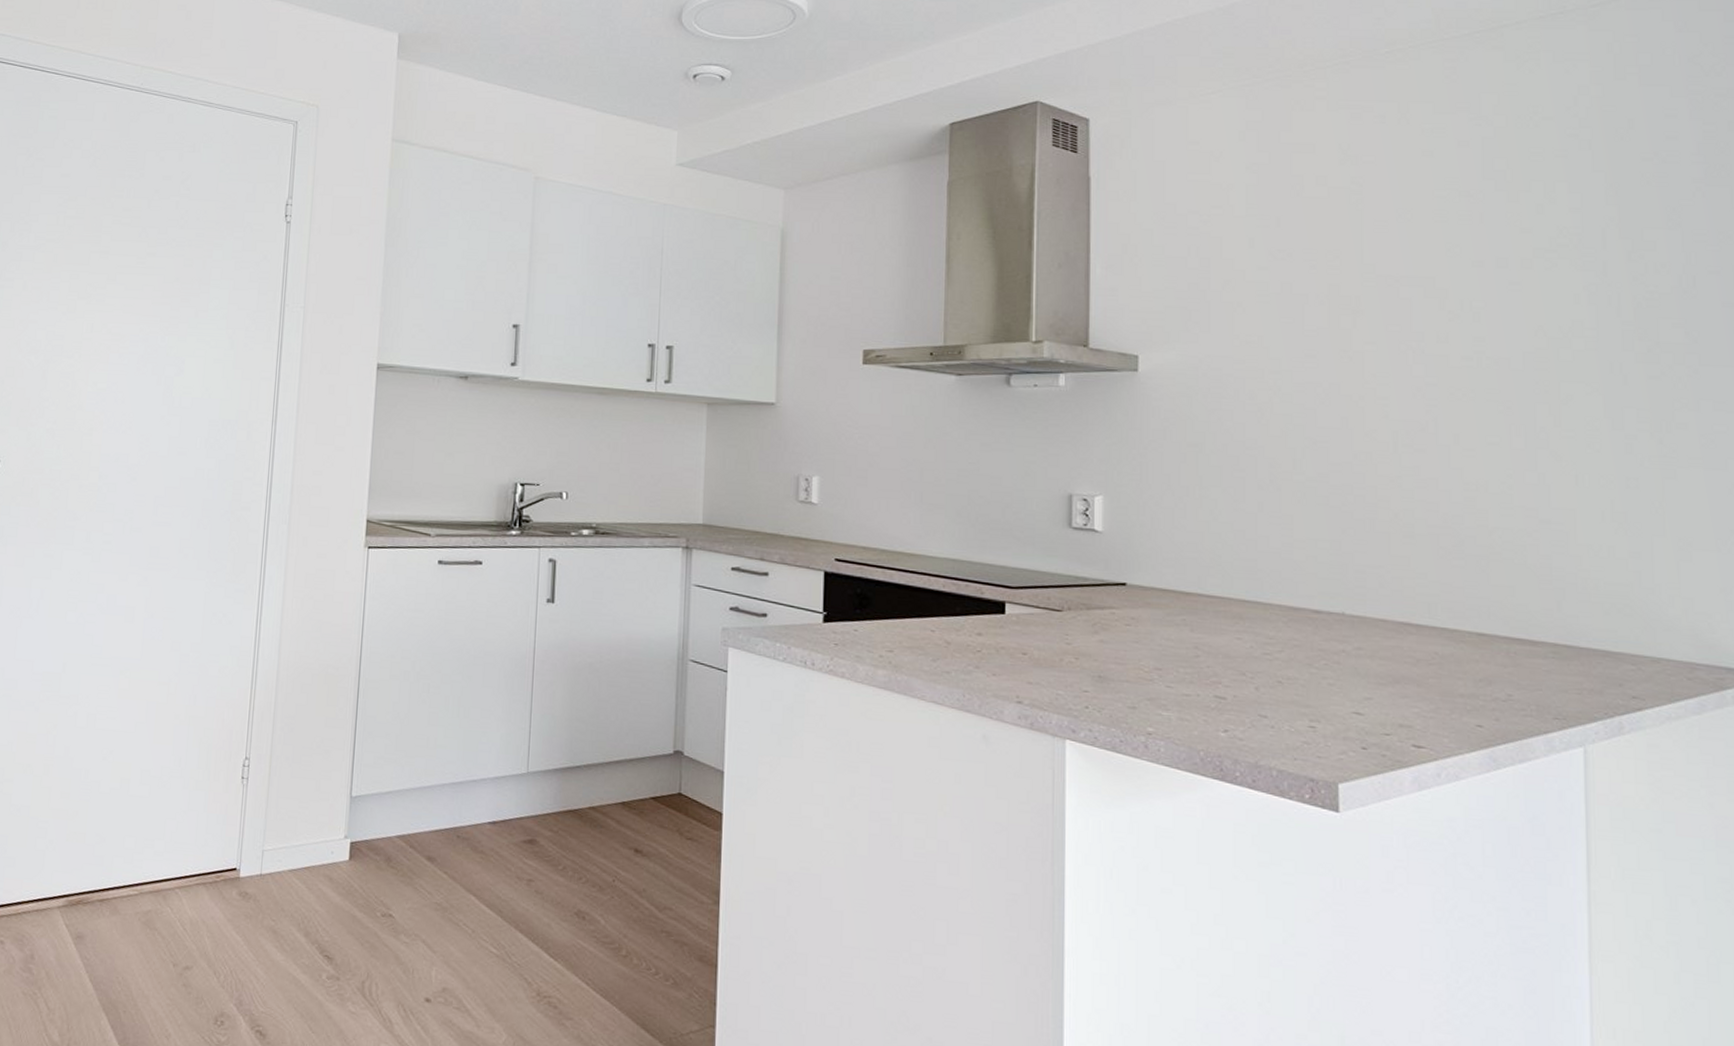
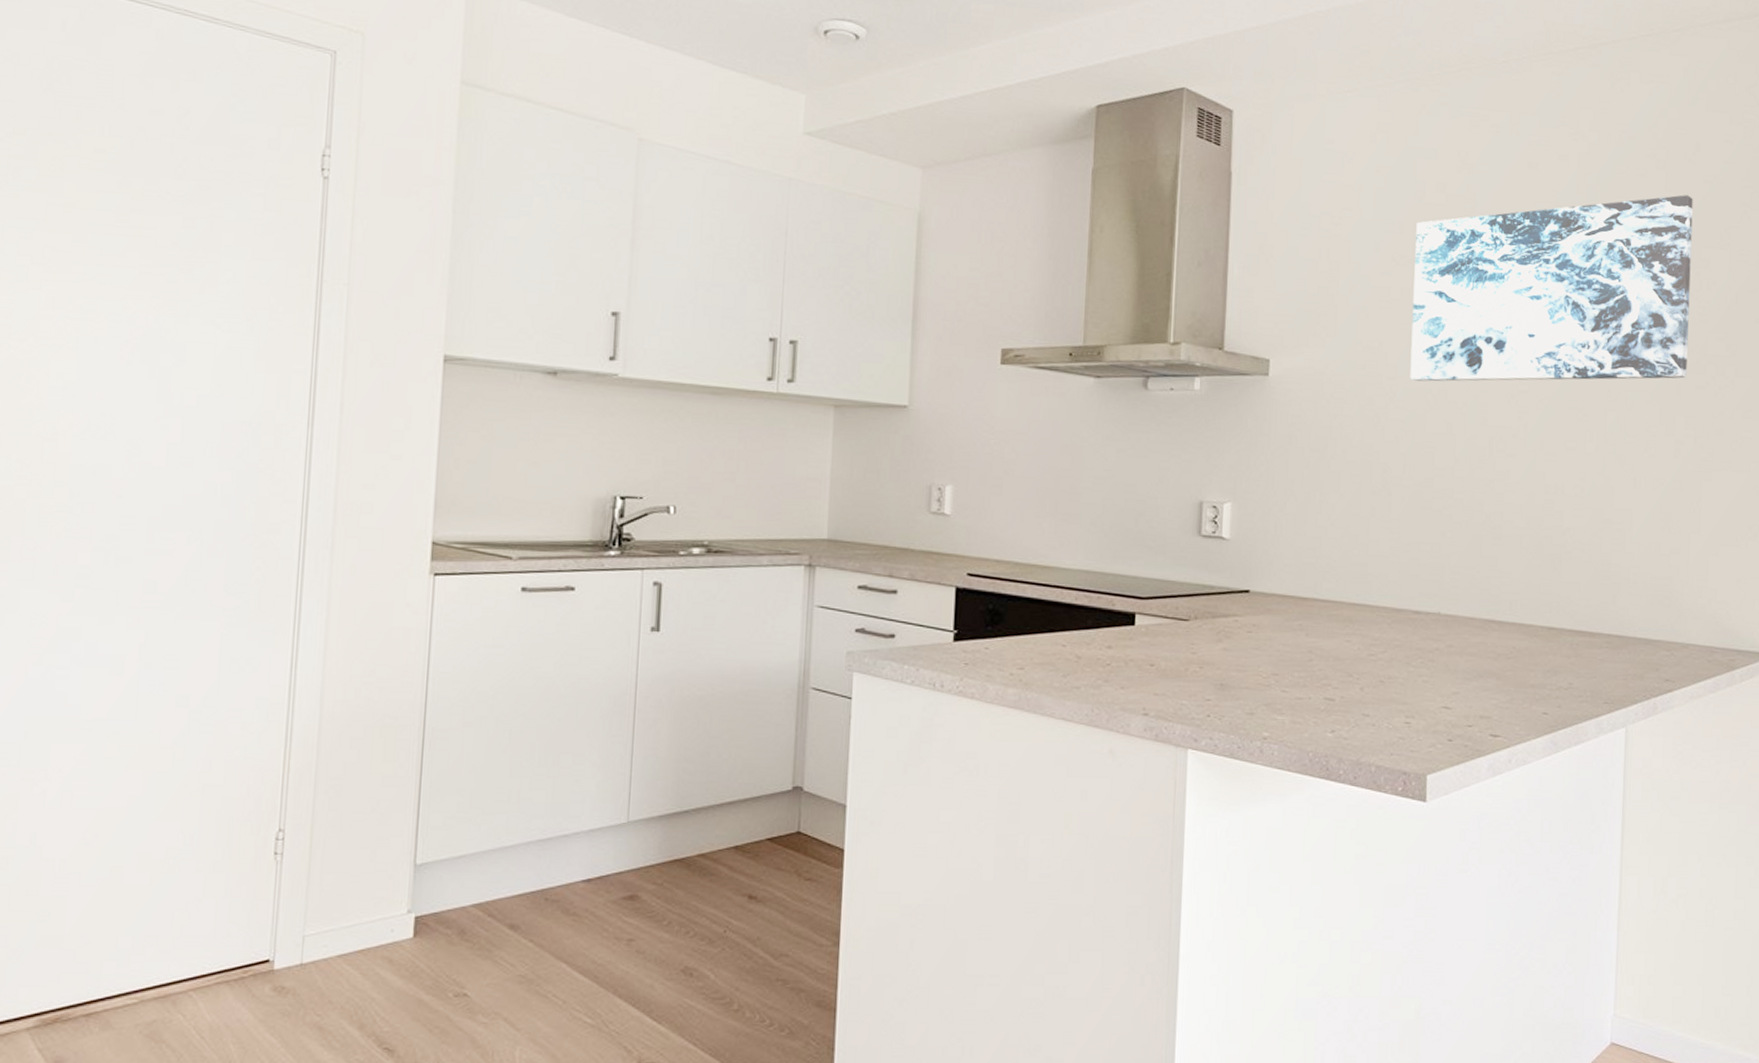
wall art: none [1295,174,1635,375] -> present [1410,195,1693,382]

